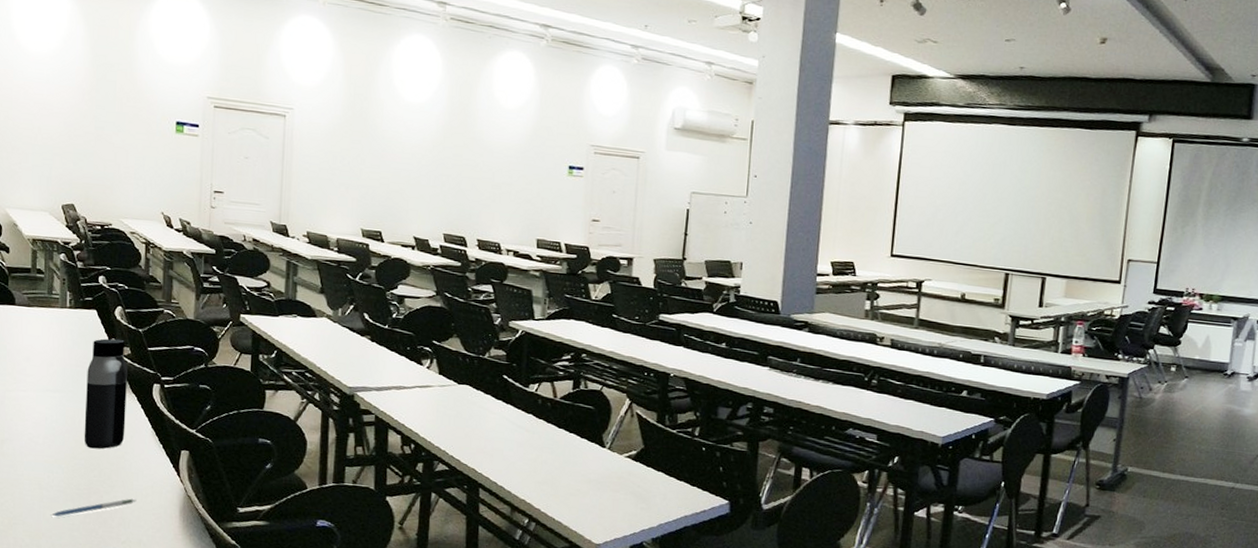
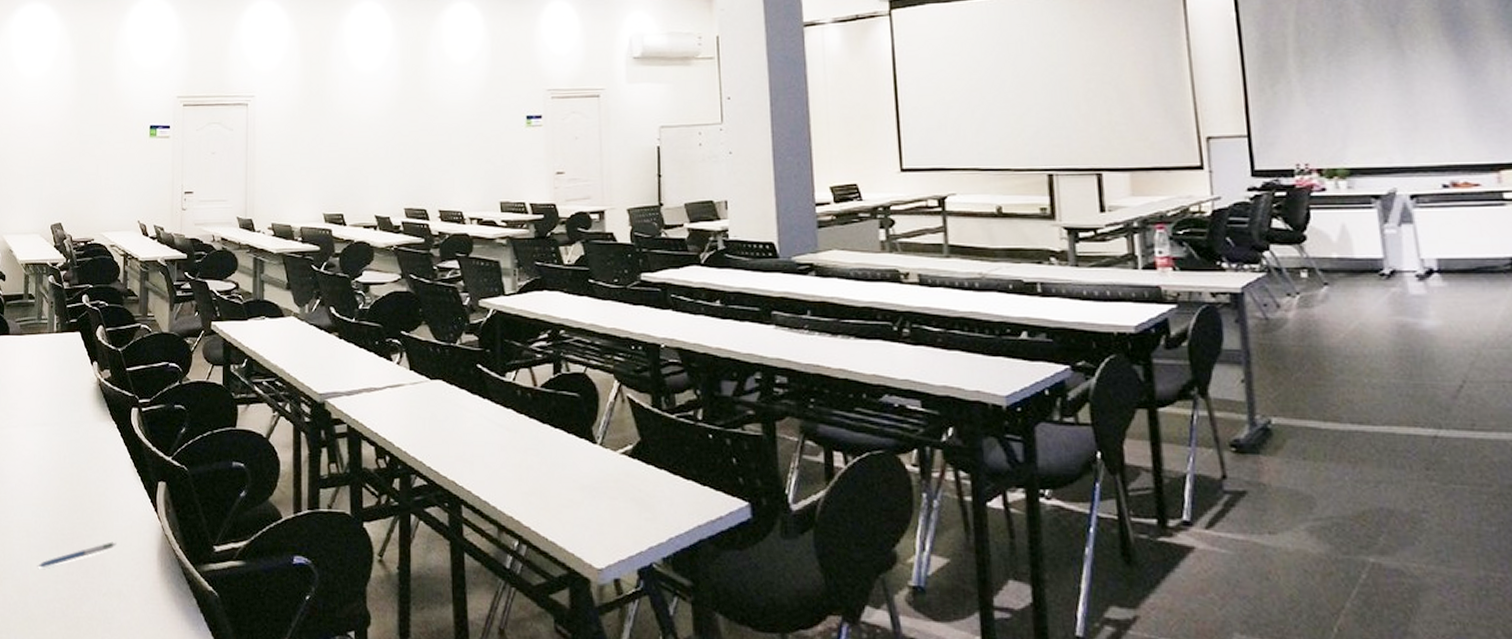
water bottle: present [84,338,127,449] -> none [68,361,108,487]

